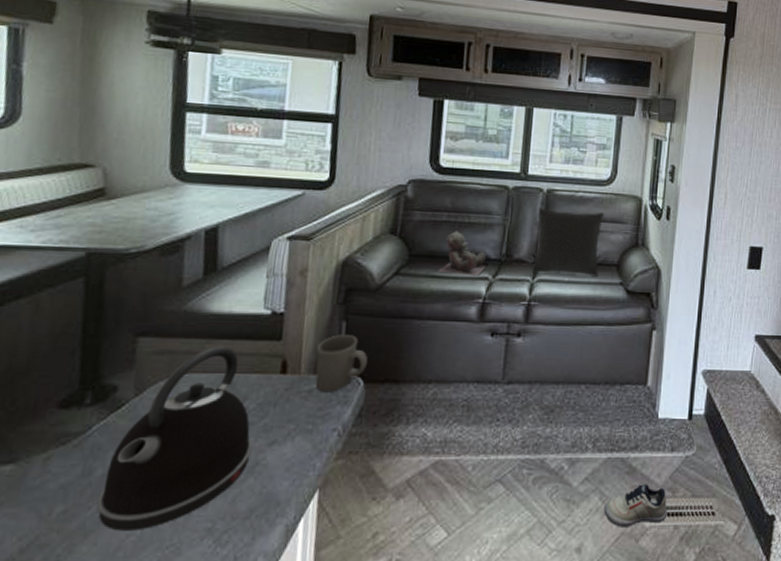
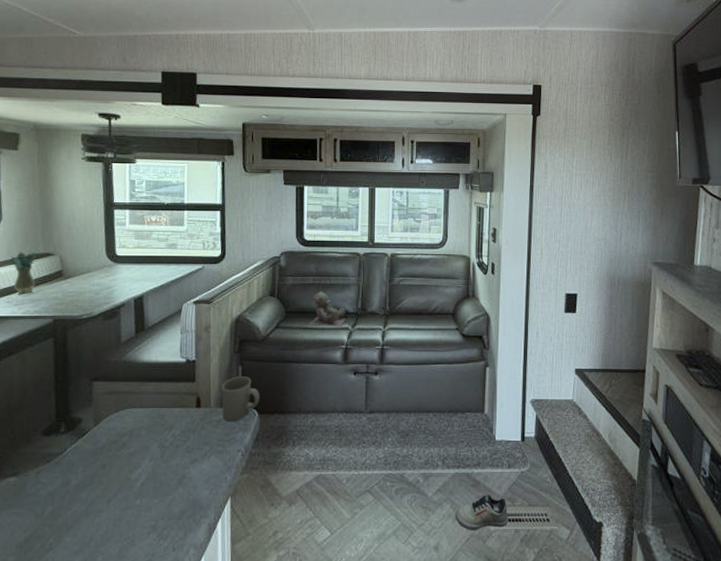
vase: none [29,159,70,218] -> present [10,251,37,295]
kettle: present [96,345,252,531] -> none [74,387,179,527]
pillow: present [531,208,604,277] -> none [383,270,439,324]

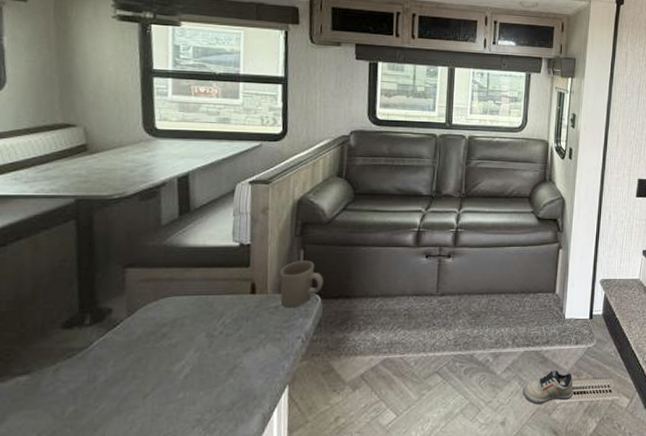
vase: present [10,251,37,295] -> none [18,121,54,171]
stuffed animal: present [309,291,349,327] -> none [379,172,422,209]

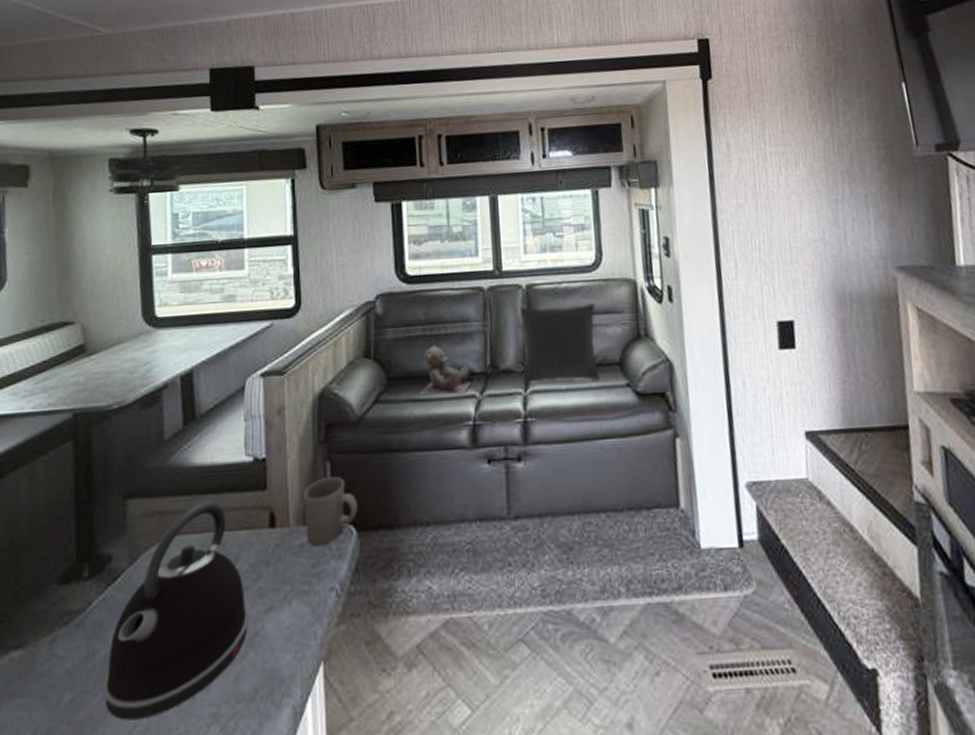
kettle: none [102,273,230,425] -> present [102,501,249,721]
stuffed animal: none [379,172,422,209] -> present [419,345,474,395]
pillow: none [458,152,517,207] -> present [519,302,599,383]
shoe: present [523,370,574,405] -> none [652,635,734,694]

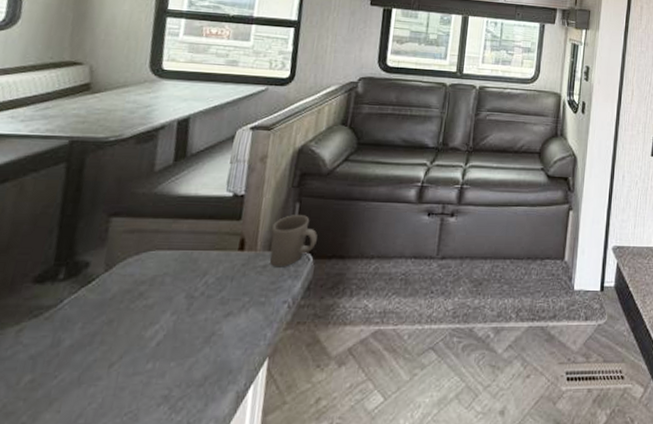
kettle: present [102,501,249,721] -> none [62,225,210,399]
stuffed animal: present [419,345,474,395] -> none [382,122,428,162]
pillow: present [519,302,599,383] -> none [465,103,528,163]

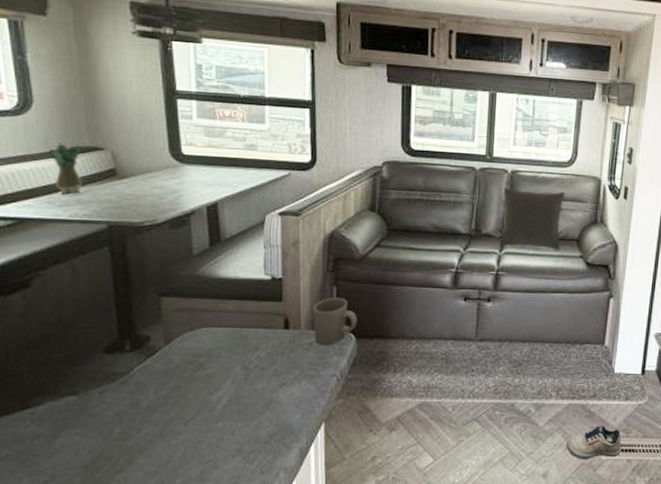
vase: none [23,57,61,109] -> present [48,143,82,195]
pillow: none [465,103,528,163] -> present [499,188,565,250]
shoe: none [525,350,582,391] -> present [566,426,622,459]

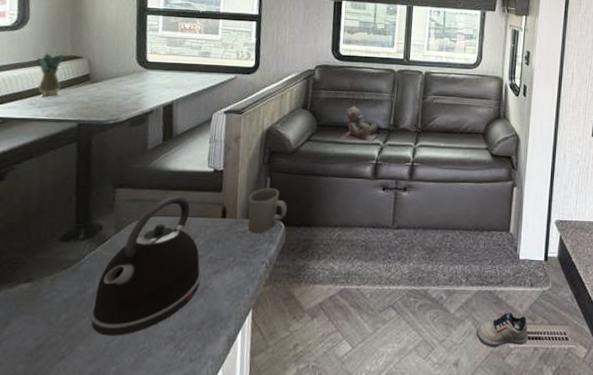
kettle: none [146,305,266,449] -> present [89,195,202,336]
stuffed animal: none [414,208,460,249] -> present [340,106,380,142]
pillow: present [499,188,565,250] -> none [414,87,472,143]

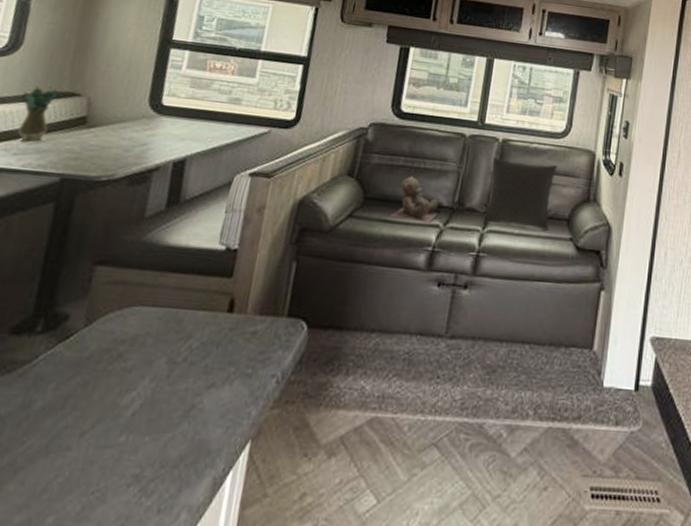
kettle: present [89,195,202,336] -> none [30,279,192,472]
mug: present [248,188,287,233] -> none [260,275,314,335]
pillow: none [414,87,472,143] -> present [482,157,557,231]
shoe: present [476,312,529,347] -> none [542,460,610,509]

